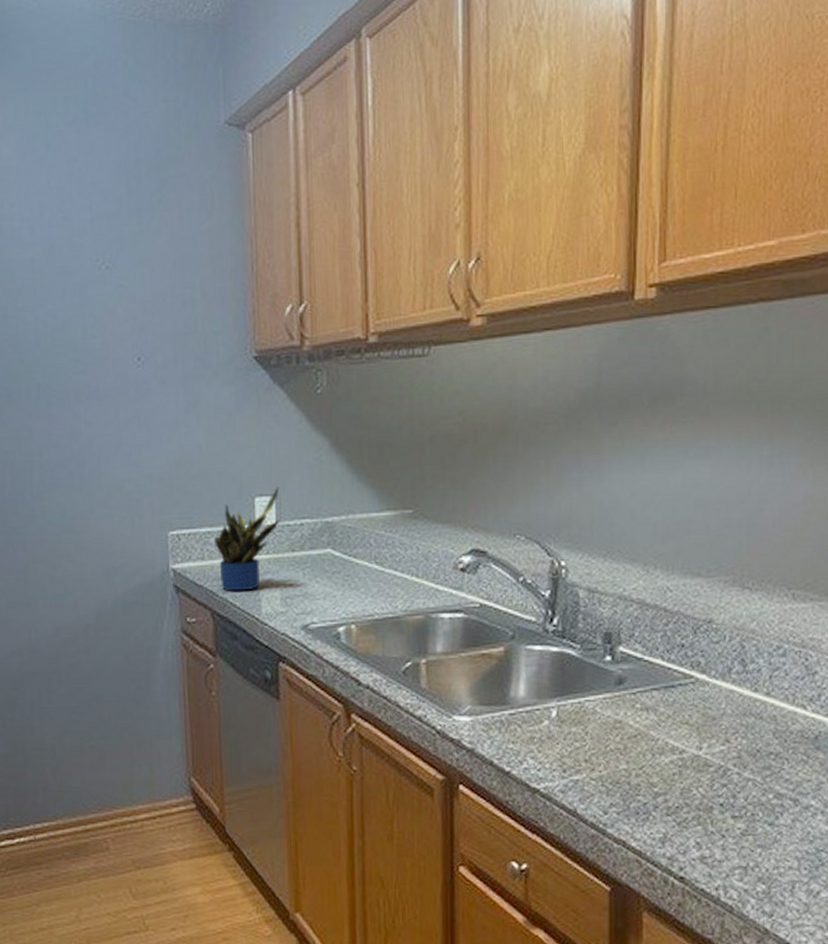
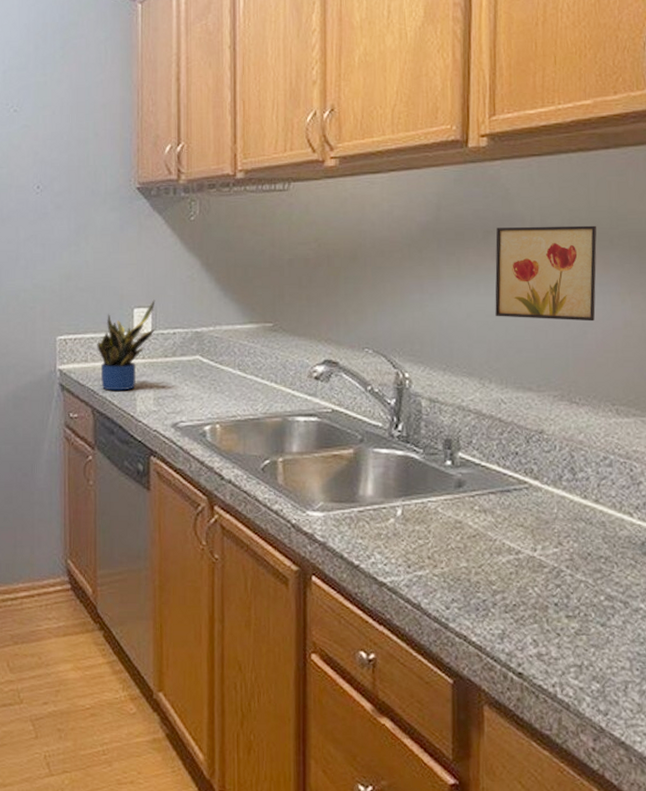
wall art: none [662,387,777,497] -> present [495,225,597,322]

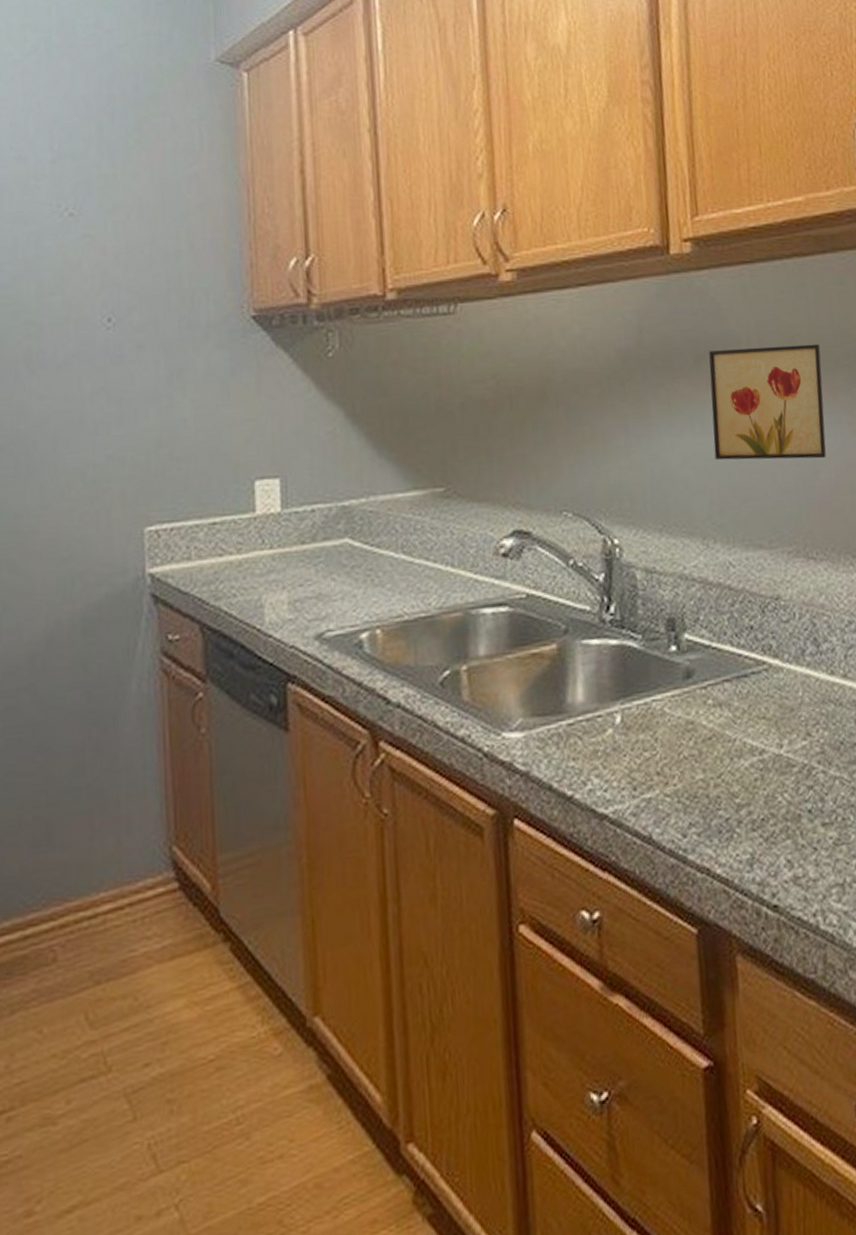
potted plant: present [97,299,156,391] -> none [204,466,287,597]

